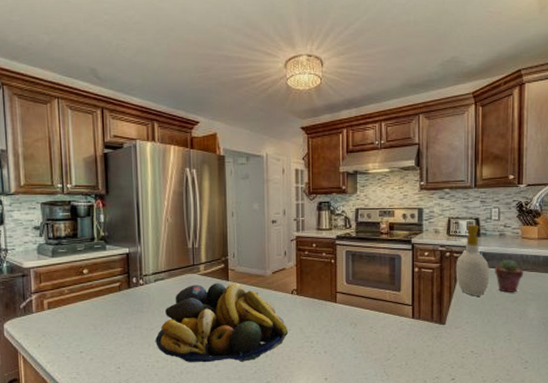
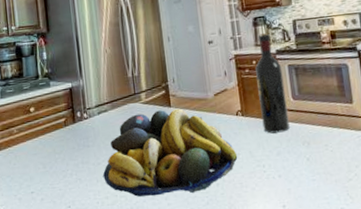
wine bottle: none [315,219,340,313] -> present [255,33,290,134]

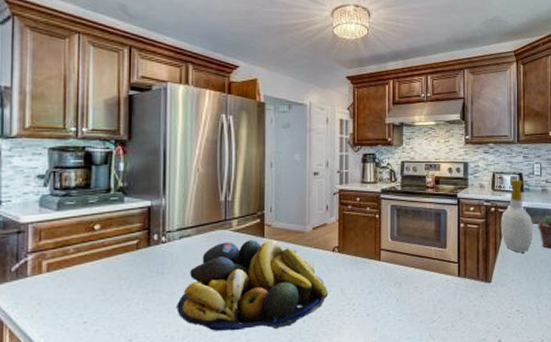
wine bottle: present [255,33,290,134] -> none [358,171,385,272]

